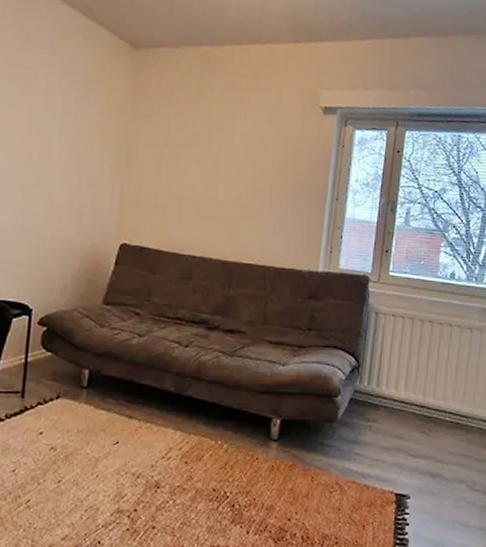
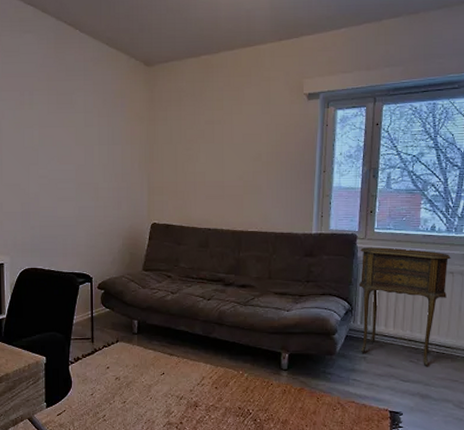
side table: none [367,292,470,438] -> present [358,247,451,366]

